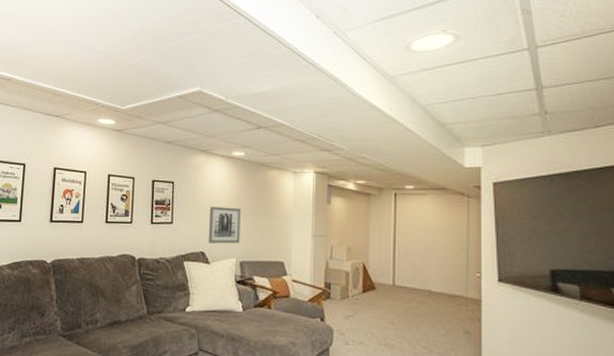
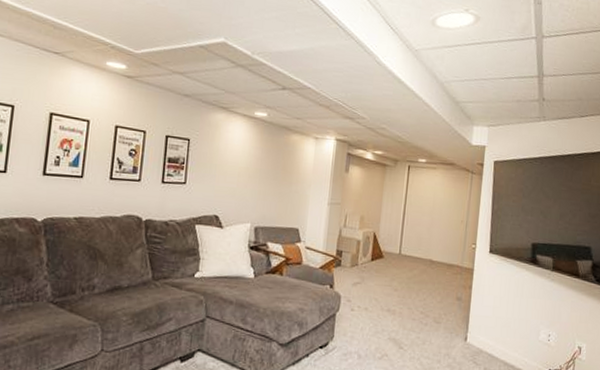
wall art: present [208,206,241,244] -> none [222,168,259,208]

